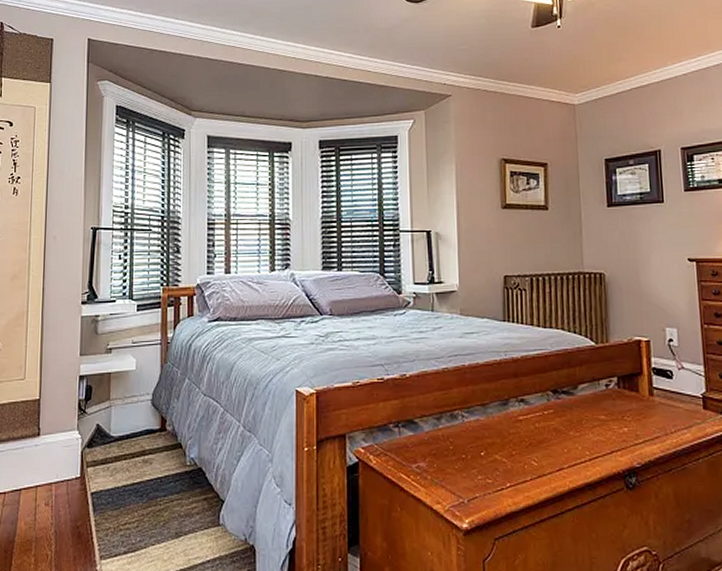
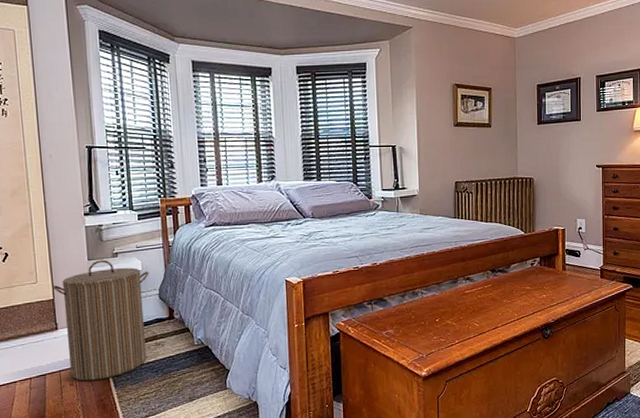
laundry hamper: none [40,356,143,502] -> present [52,260,149,381]

